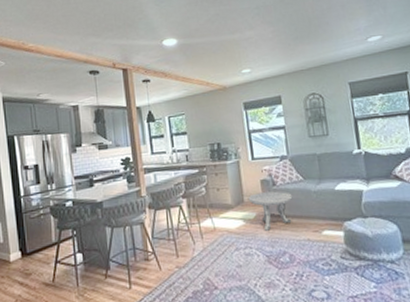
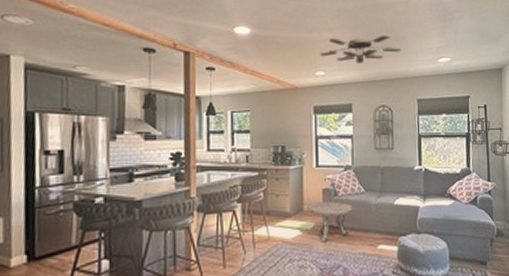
ceiling fan: none [244,23,327,57] -> present [320,34,402,64]

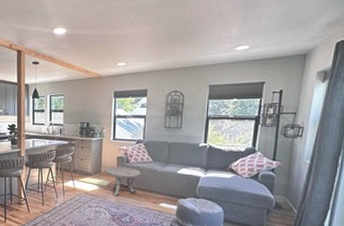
ceiling fan: present [320,34,402,64] -> none [122,27,199,54]

